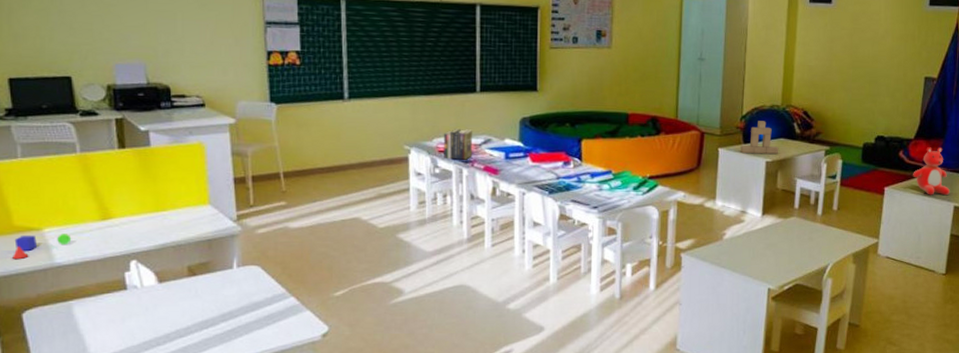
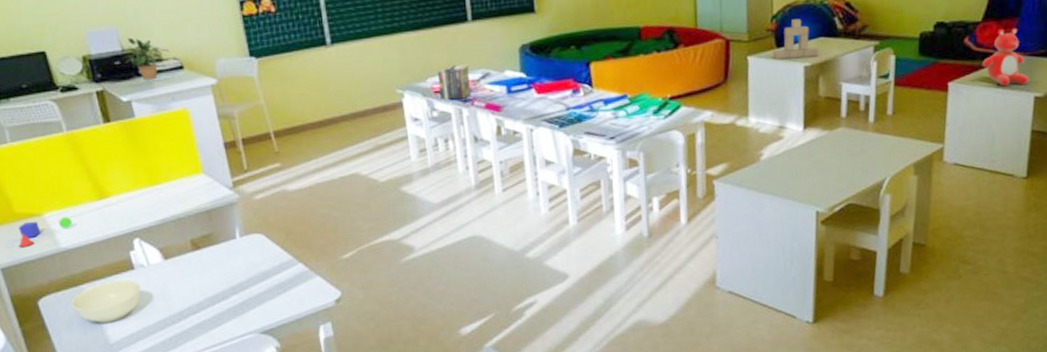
bowl: none [56,299,130,340] -> present [70,279,141,323]
potted plant: none [148,73,193,114] -> present [124,37,169,81]

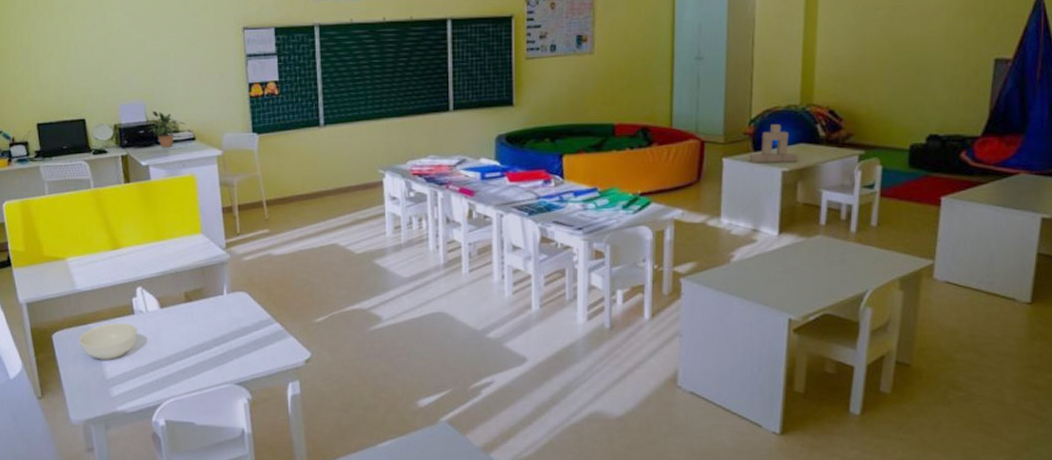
toy block set: present [18,217,73,248] -> none [44,263,89,287]
books: present [437,64,472,100] -> none [417,150,448,182]
stuffed toy: present [982,27,1028,87] -> none [980,144,1034,205]

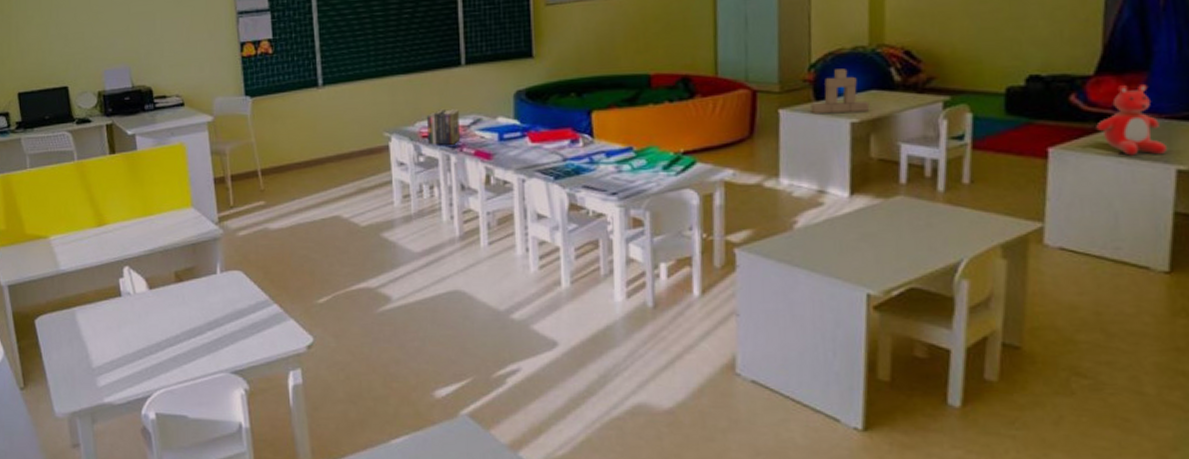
bowl: present [78,322,137,360] -> none [62,305,125,347]
potted plant: present [147,111,185,149] -> none [133,75,173,116]
books: none [417,150,448,182] -> present [426,109,461,145]
stuffed toy: none [980,144,1034,205] -> present [1096,83,1166,156]

